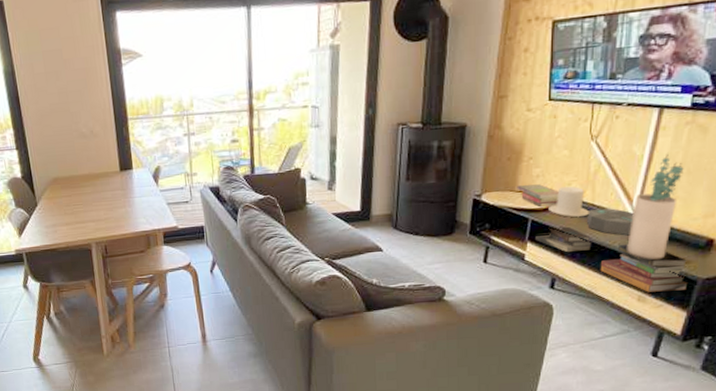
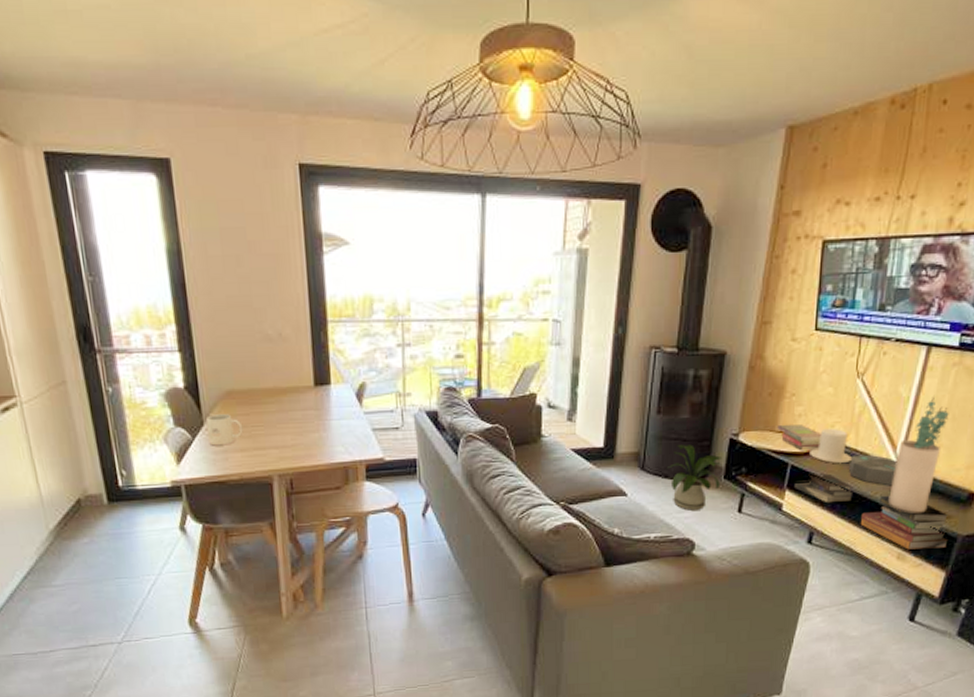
mug: none [39,196,67,222] -> present [205,414,243,446]
house plant: none [418,206,468,262] -> present [668,444,723,511]

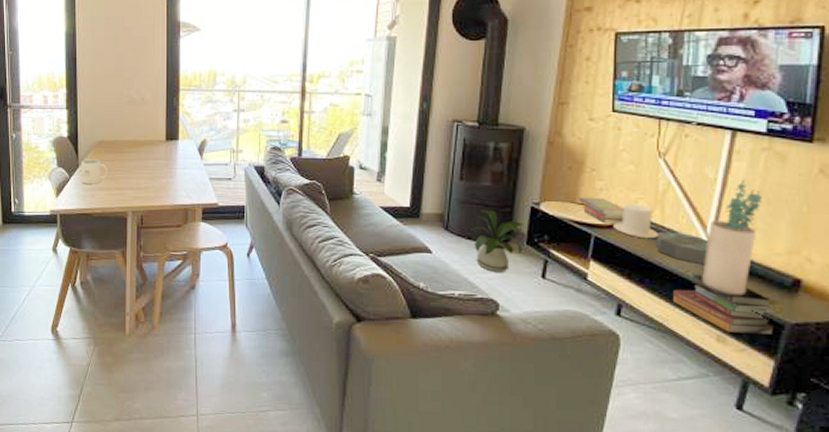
books: present [795,473,854,504] -> none [599,245,663,277]

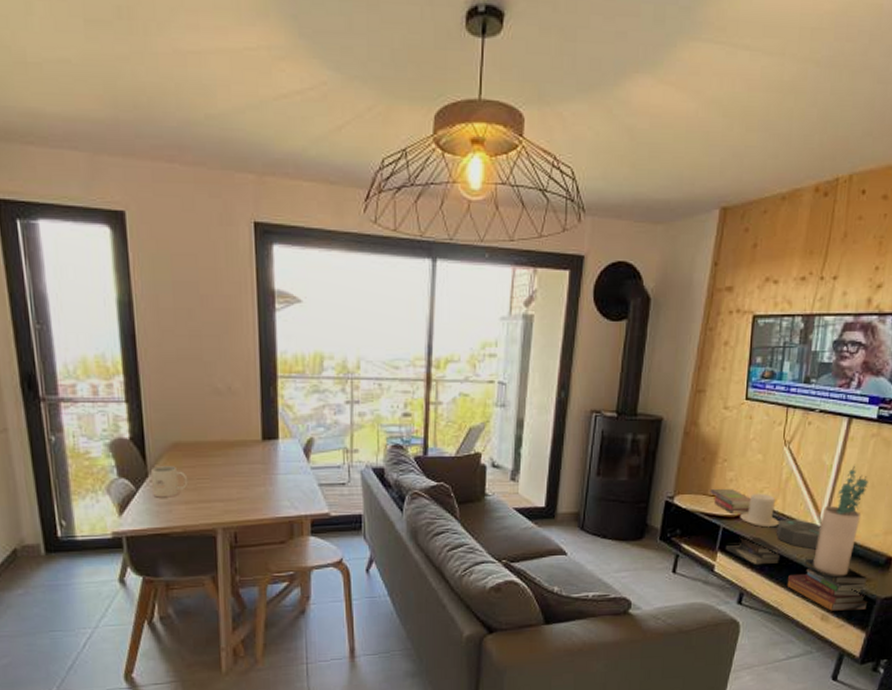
house plant: present [471,210,525,272] -> none [606,506,659,570]
books: none [599,245,663,277] -> present [726,535,781,565]

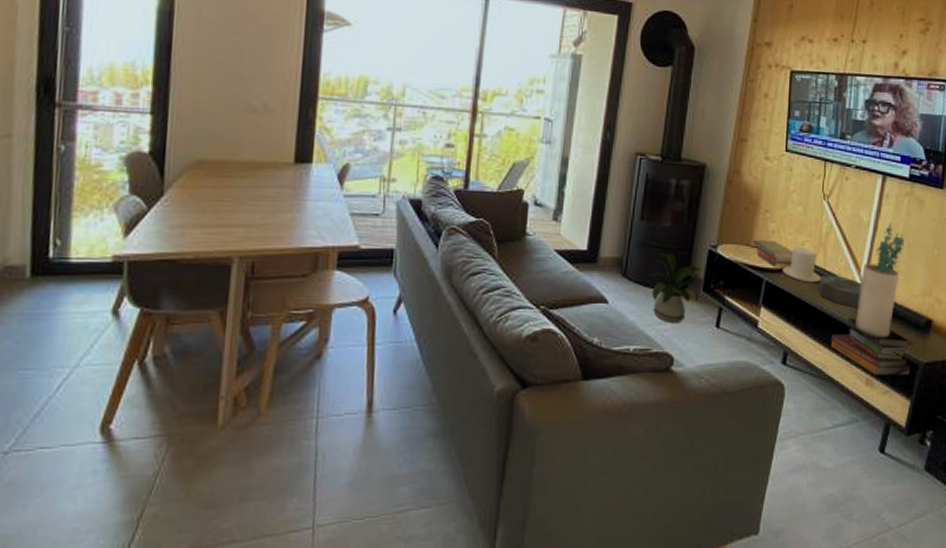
mug: present [150,466,189,498] -> none [165,185,208,220]
house plant: none [606,506,659,570] -> present [649,253,702,322]
books: present [726,535,781,565] -> none [769,290,824,323]

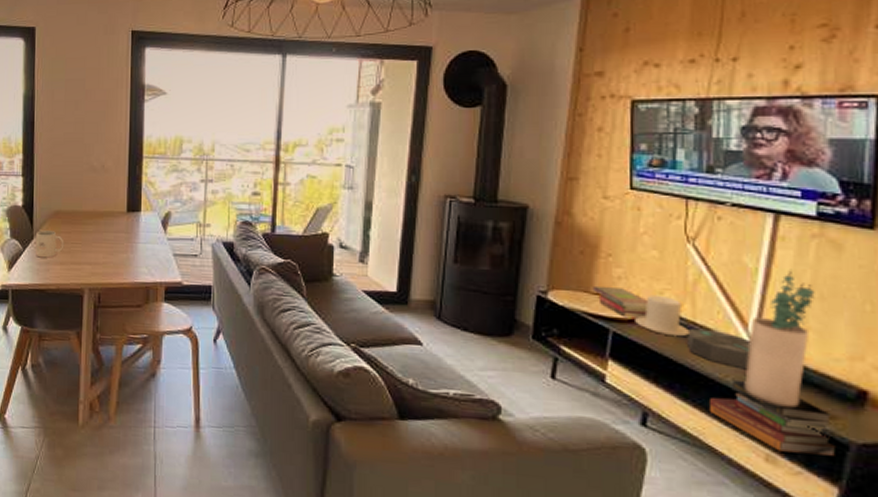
mug: none [165,185,208,220] -> present [35,230,65,258]
house plant: present [649,253,702,322] -> none [467,297,530,370]

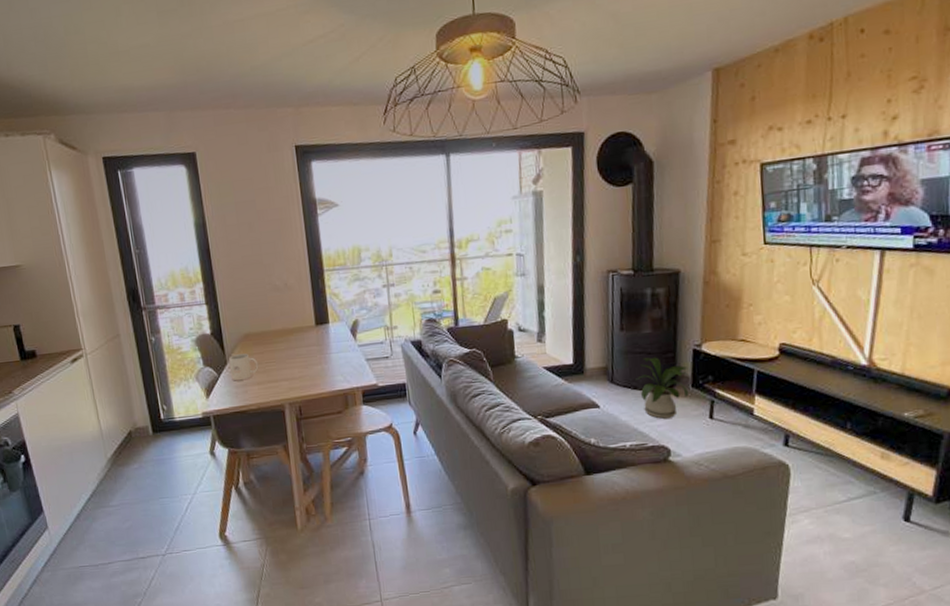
house plant: none [467,297,530,370] -> present [636,357,689,419]
books: present [593,285,648,319] -> none [738,332,785,358]
candle: present [635,294,689,336] -> none [774,333,818,367]
speaker: present [687,328,751,370] -> none [817,357,867,387]
books: present [708,379,837,456] -> none [836,395,934,449]
vase: present [744,269,815,408] -> none [862,296,914,412]

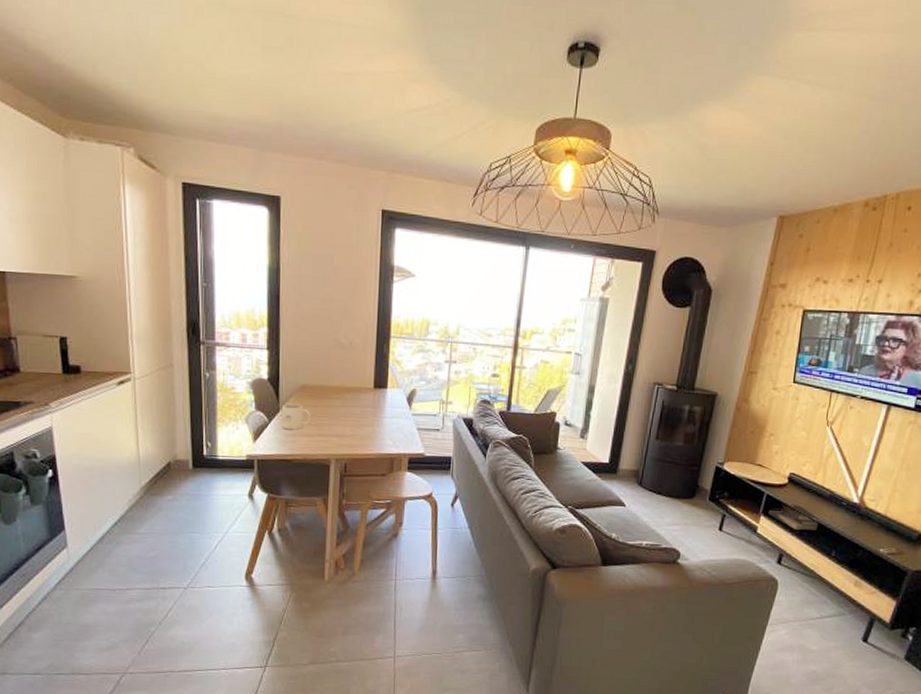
house plant: present [636,357,689,419] -> none [661,467,709,525]
books: none [763,377,825,406] -> present [769,502,819,531]

